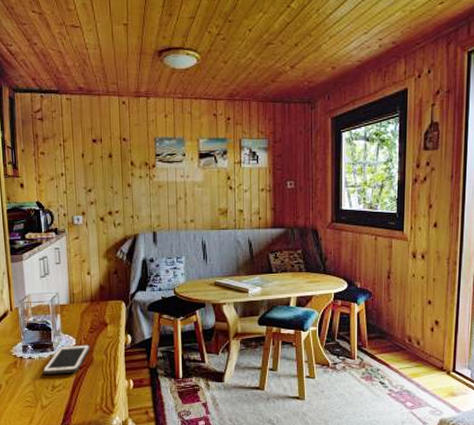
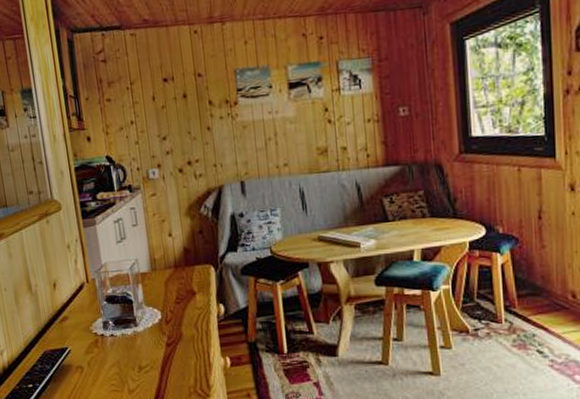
cell phone: present [42,345,90,375] -> none [127,318,178,355]

